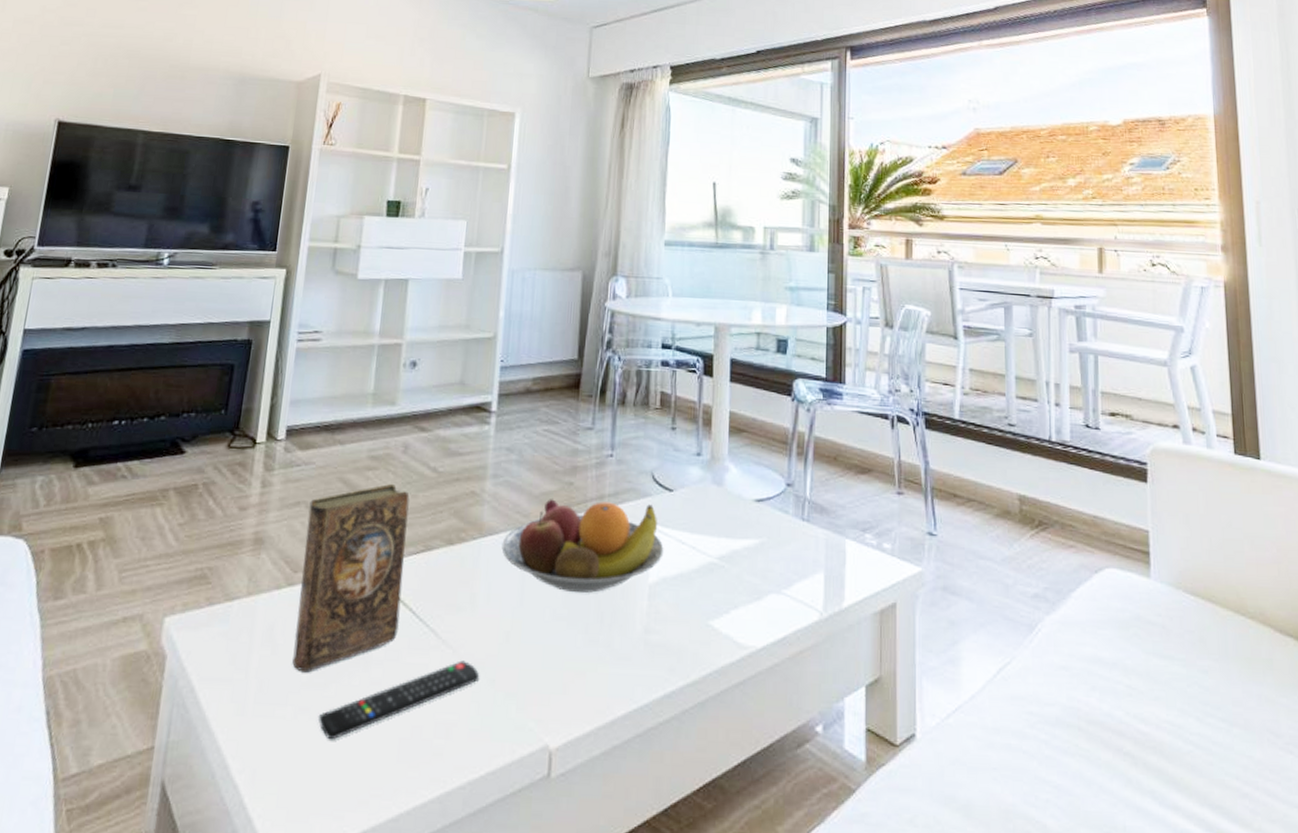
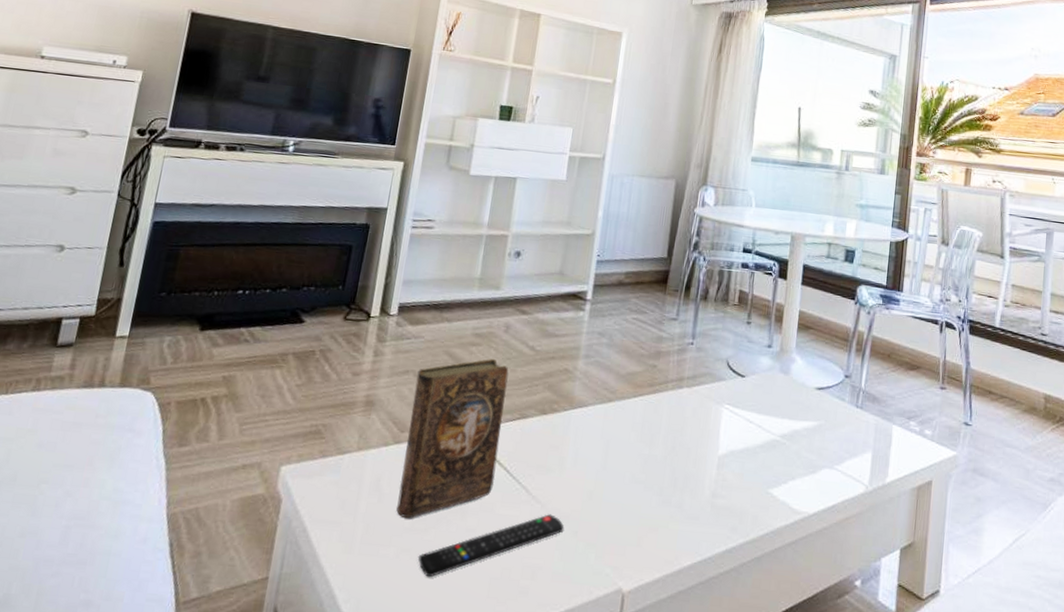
fruit bowl: present [501,499,664,593] -> none [589,379,734,461]

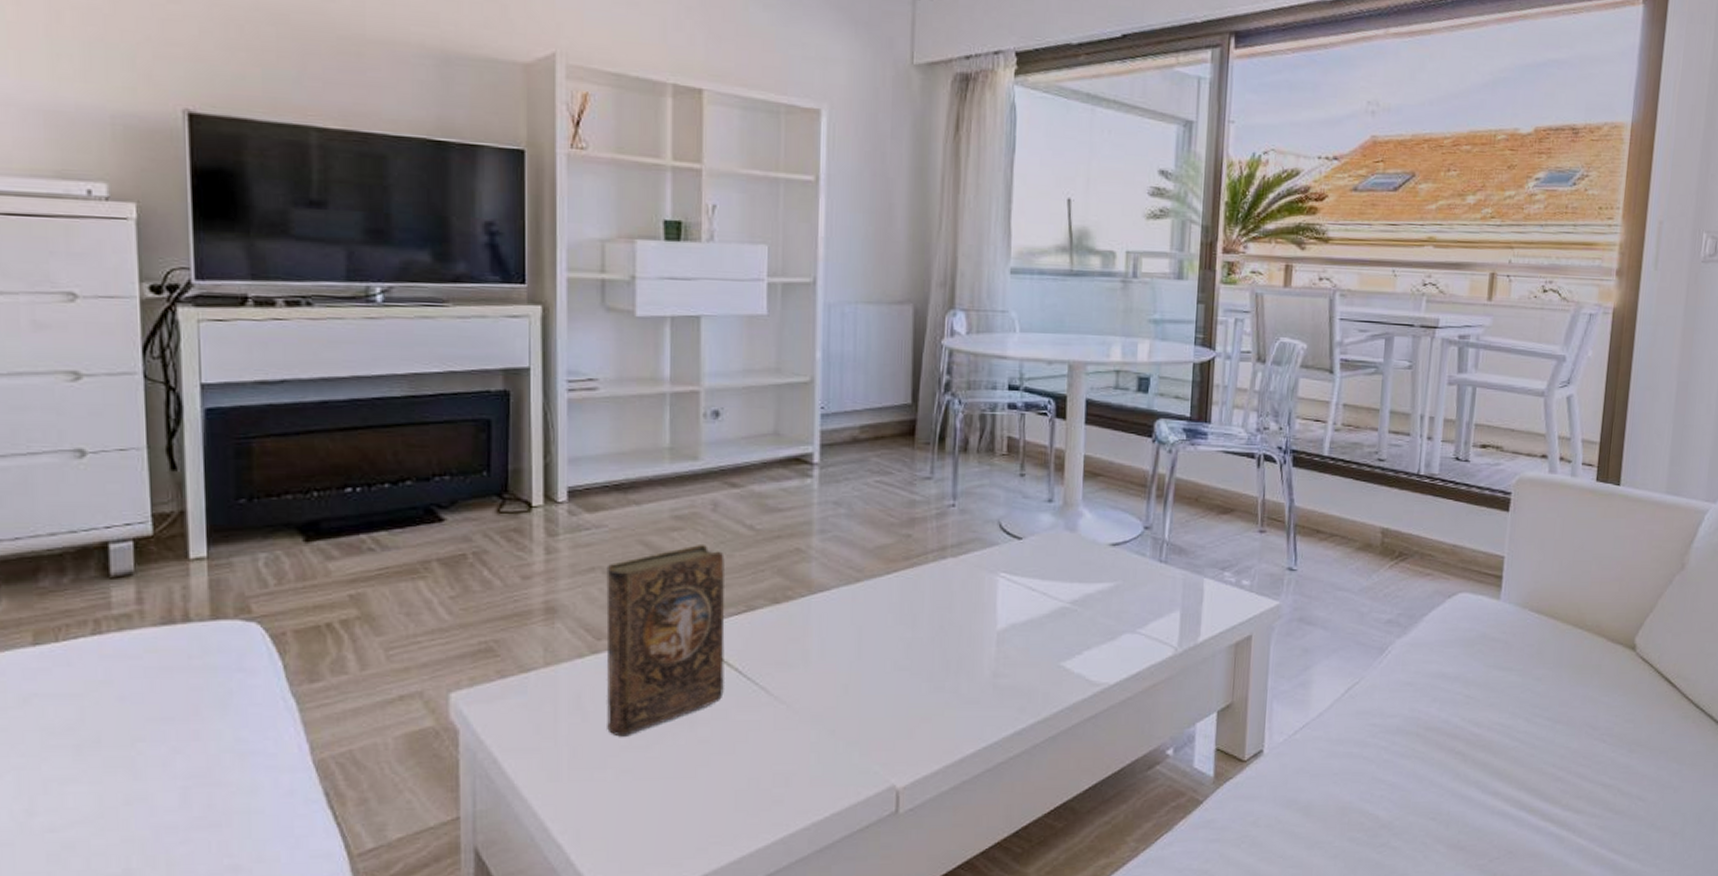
remote control: present [418,514,565,578] -> none [643,714,818,797]

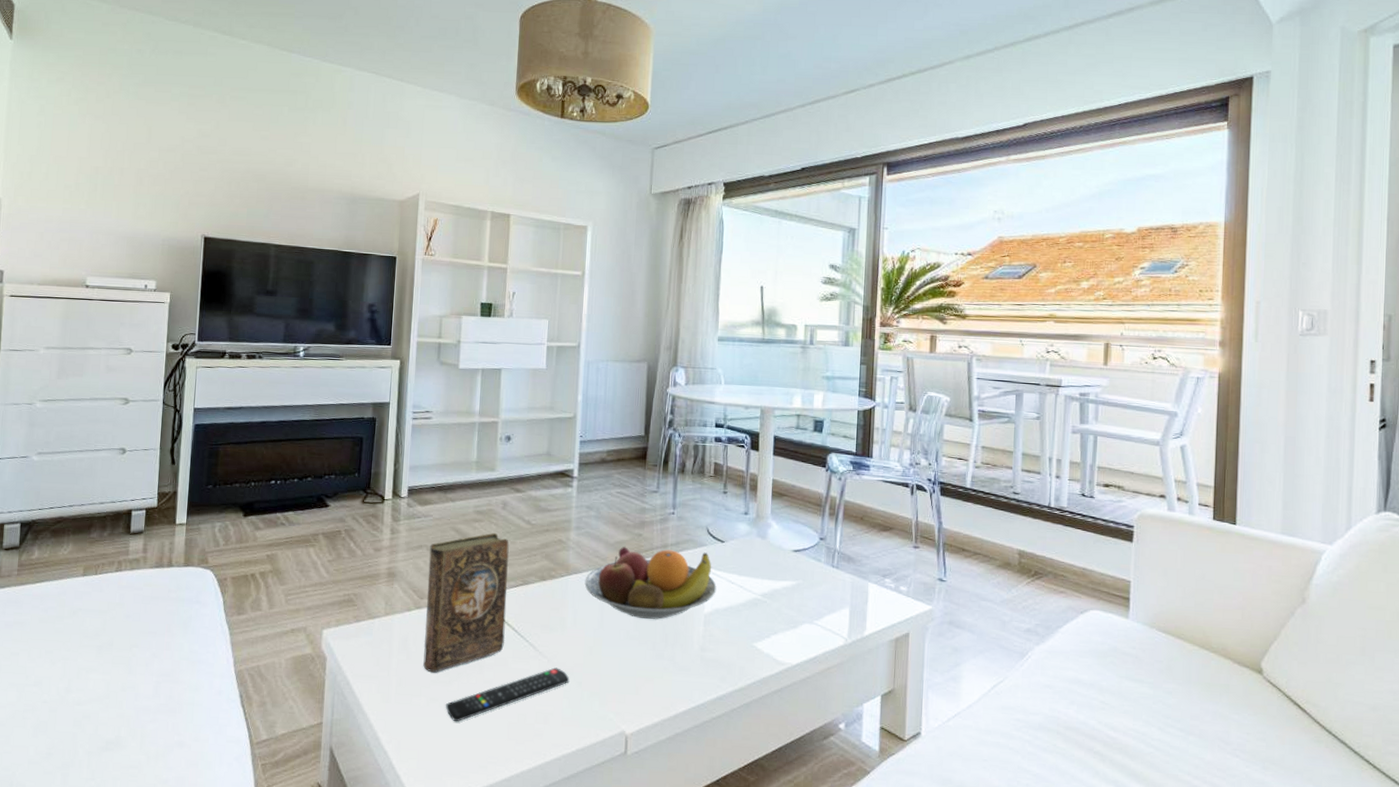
remote control: none [643,714,818,797] -> present [445,667,570,722]
fruit bowl: none [834,552,1013,643] -> present [584,547,717,619]

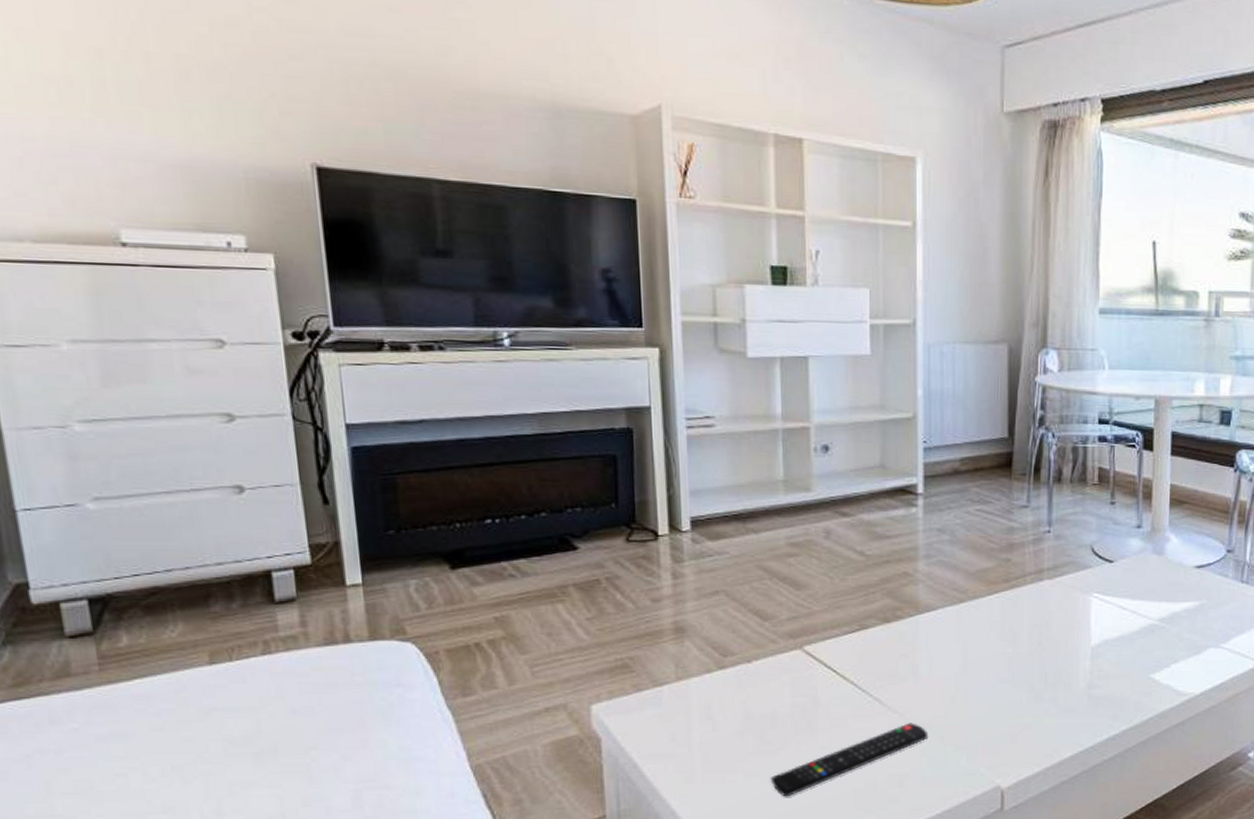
book: present [423,532,509,673] -> none [729,568,841,743]
fruit bowl: present [584,547,717,619] -> none [940,575,1105,657]

